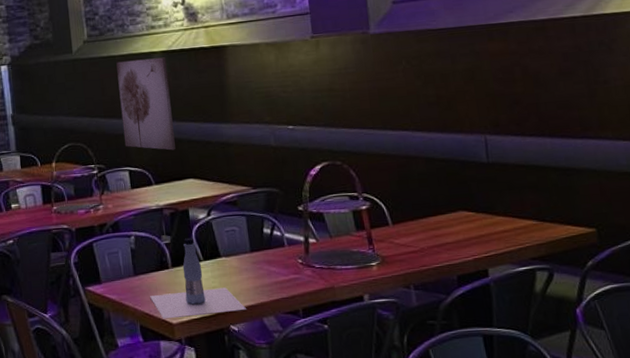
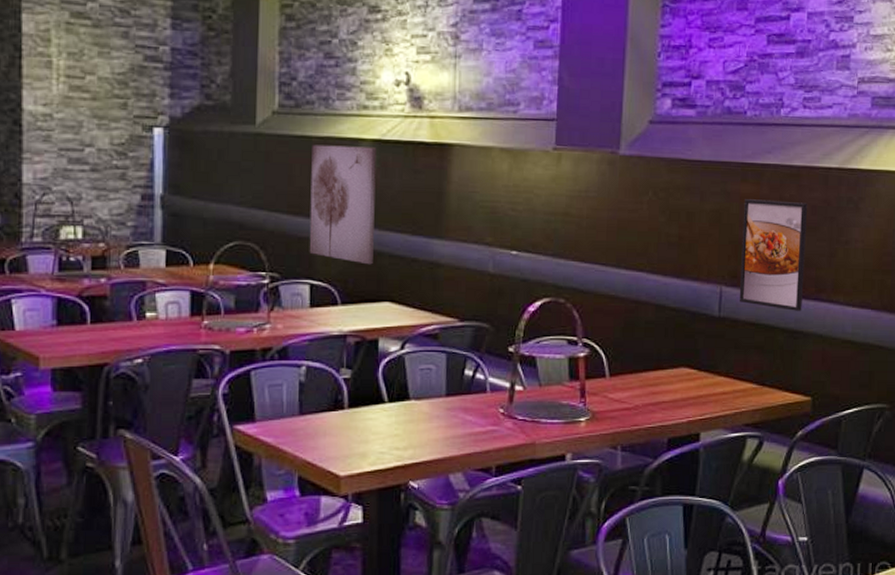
bottle: present [150,238,247,319] -> none [316,374,432,470]
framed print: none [494,51,571,151] -> present [739,199,808,311]

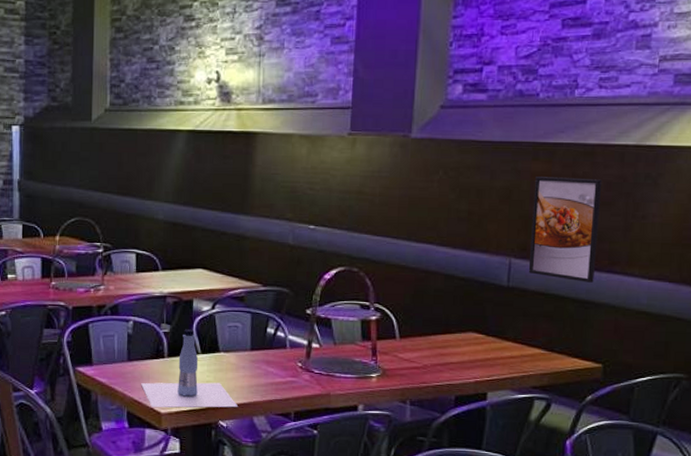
wall art: present [309,144,377,265] -> none [135,136,191,237]
bottle: none [316,374,432,470] -> present [141,329,239,408]

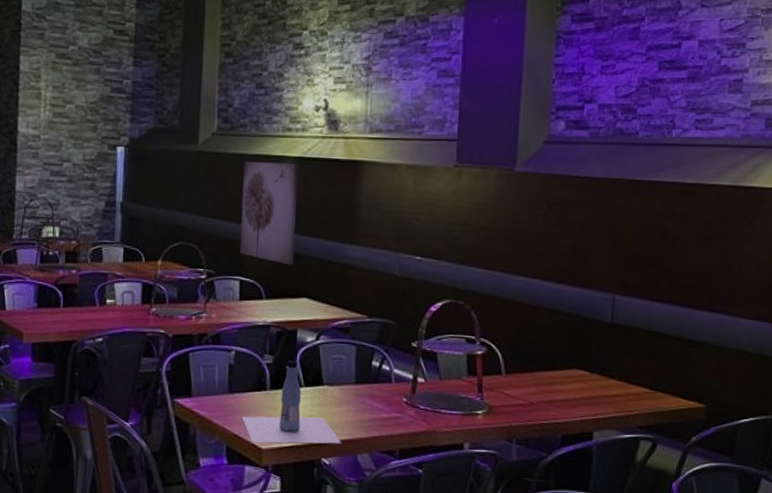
wall art: none [135,136,191,237] -> present [239,161,298,265]
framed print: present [528,177,603,283] -> none [631,214,701,321]

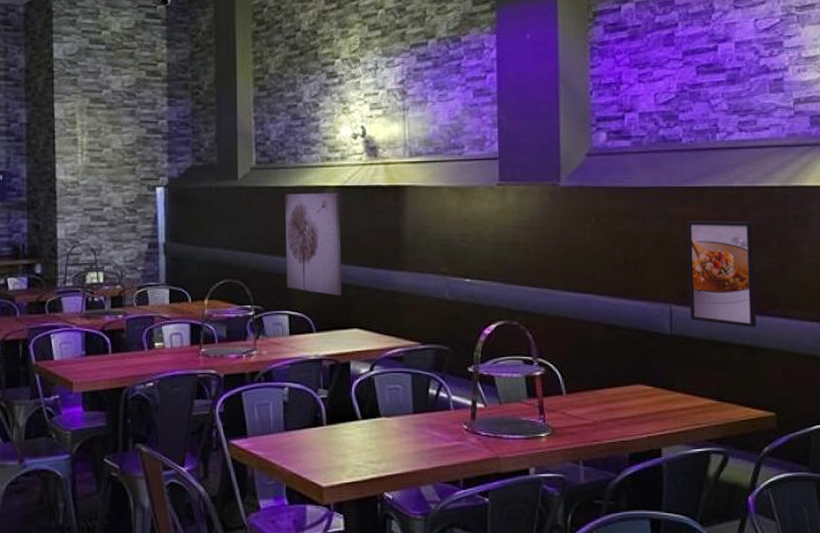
bottle: present [242,360,342,444] -> none [300,393,404,481]
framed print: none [631,214,701,321] -> present [687,221,757,327]

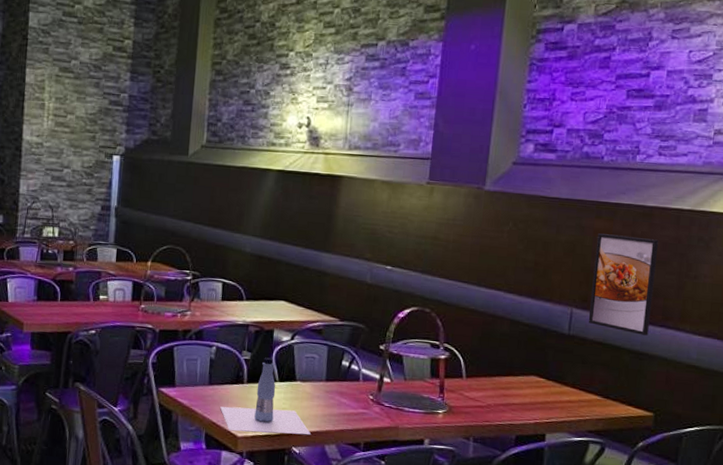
wall art: present [285,193,342,296] -> none [223,172,281,270]
bottle: none [300,393,404,481] -> present [220,357,312,435]

